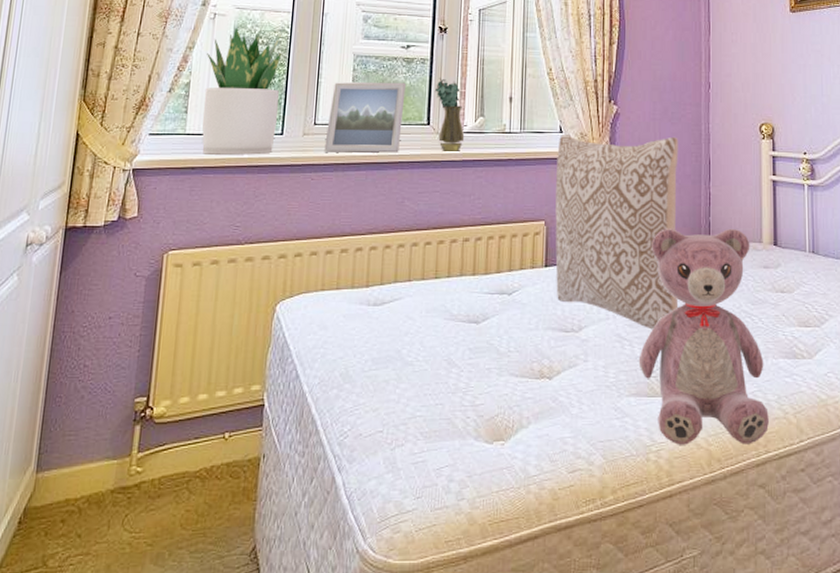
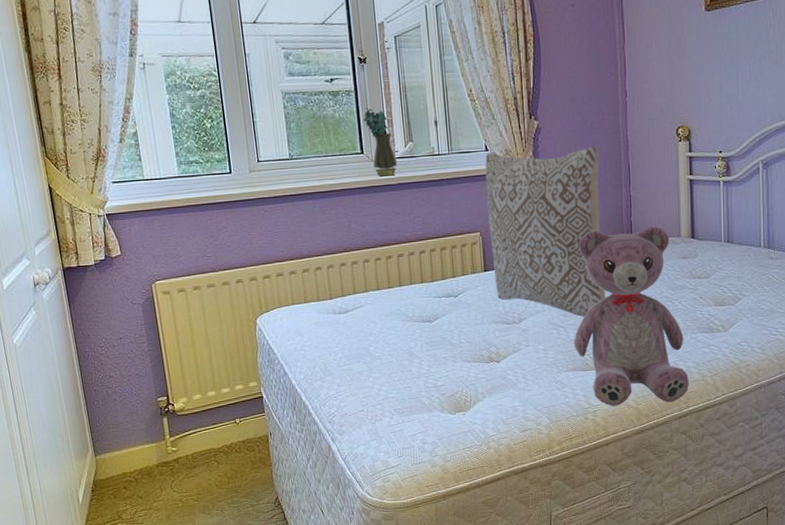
planter: present [202,26,284,156] -> none [146,72,225,197]
picture frame: present [324,81,406,153] -> none [268,115,339,186]

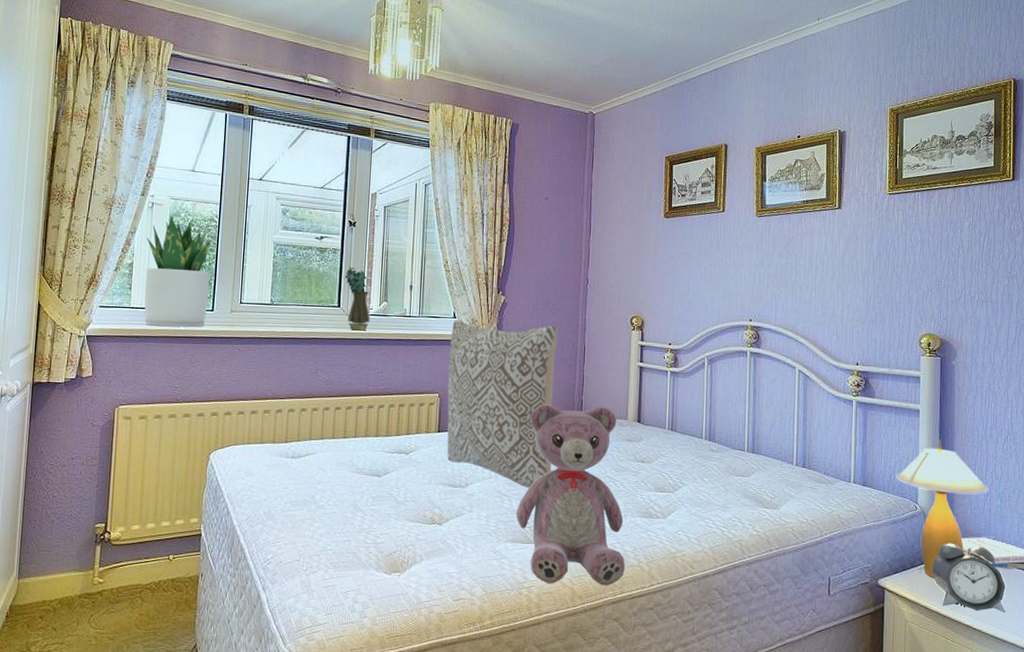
planter: none [146,72,225,197] -> present [144,215,213,328]

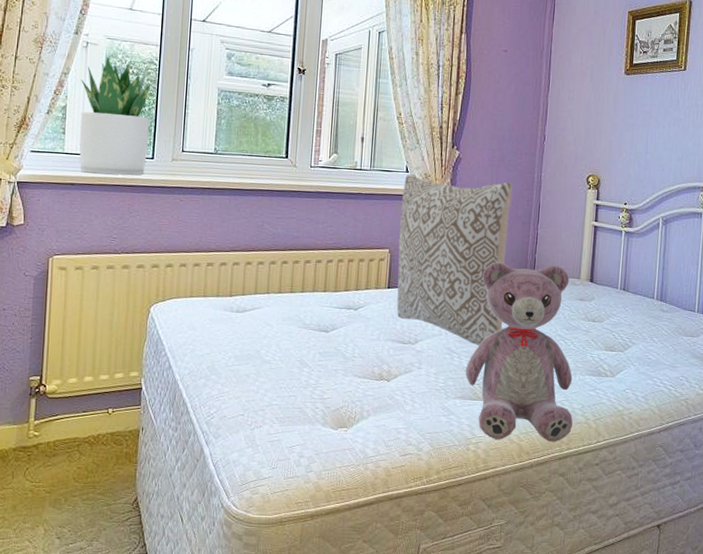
vase: present [344,266,371,331] -> none [292,116,320,184]

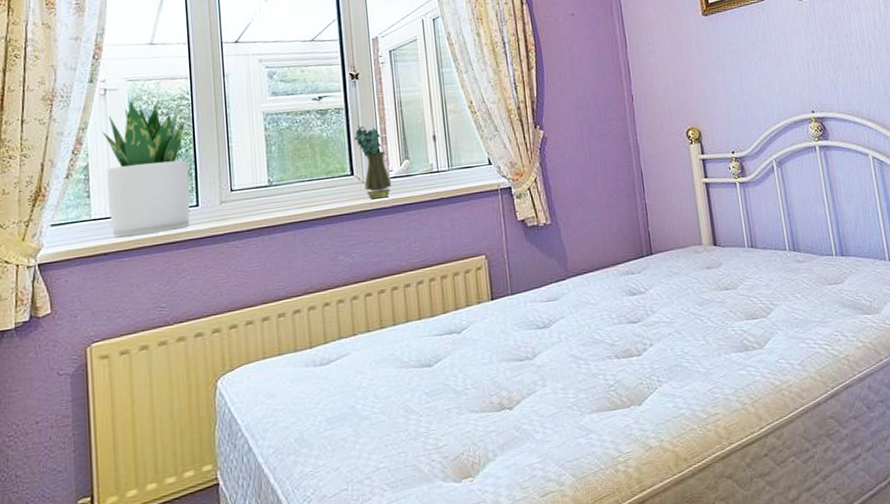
vase: none [292,116,320,184] -> present [354,125,392,200]
pillow: present [396,174,513,346] -> none [488,153,629,346]
teddy bear: present [465,262,573,442] -> none [595,235,729,452]

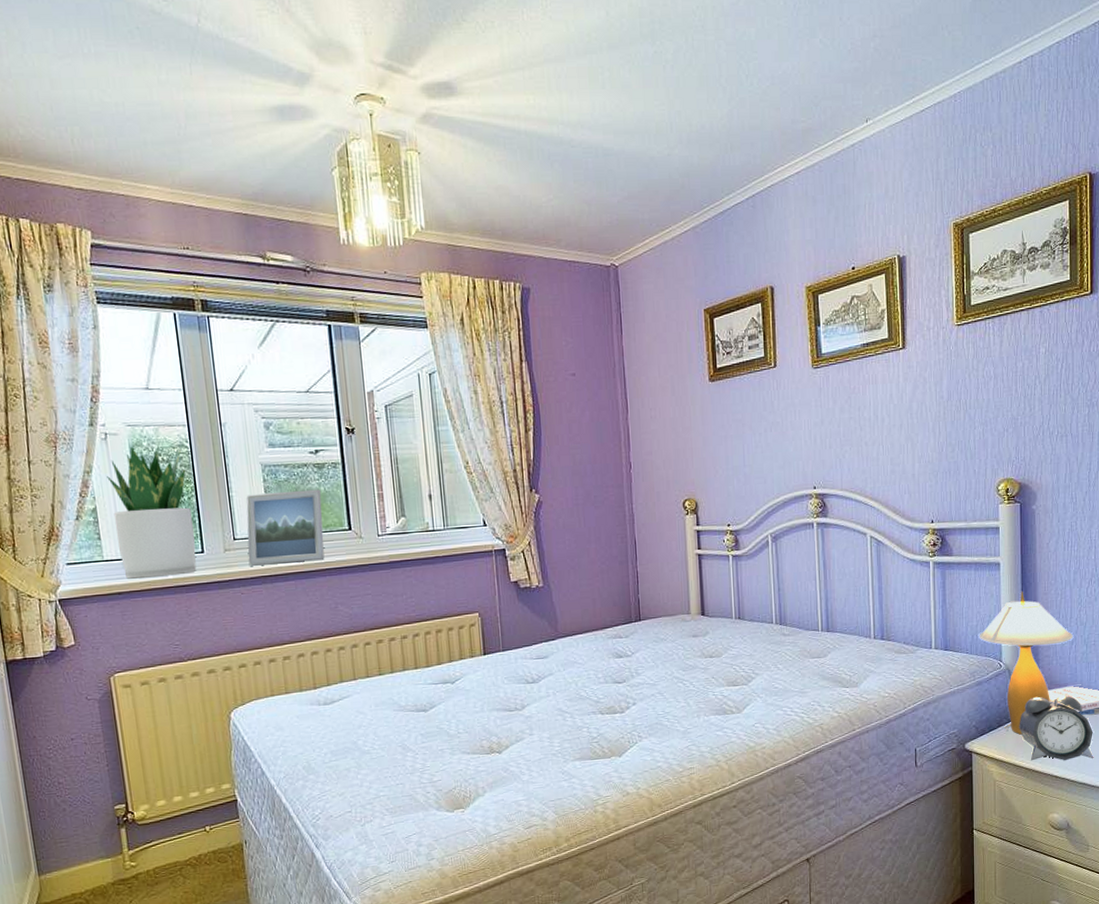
picture frame: none [245,135,325,218] -> present [245,489,325,566]
vase: present [354,125,392,200] -> none [351,481,389,555]

